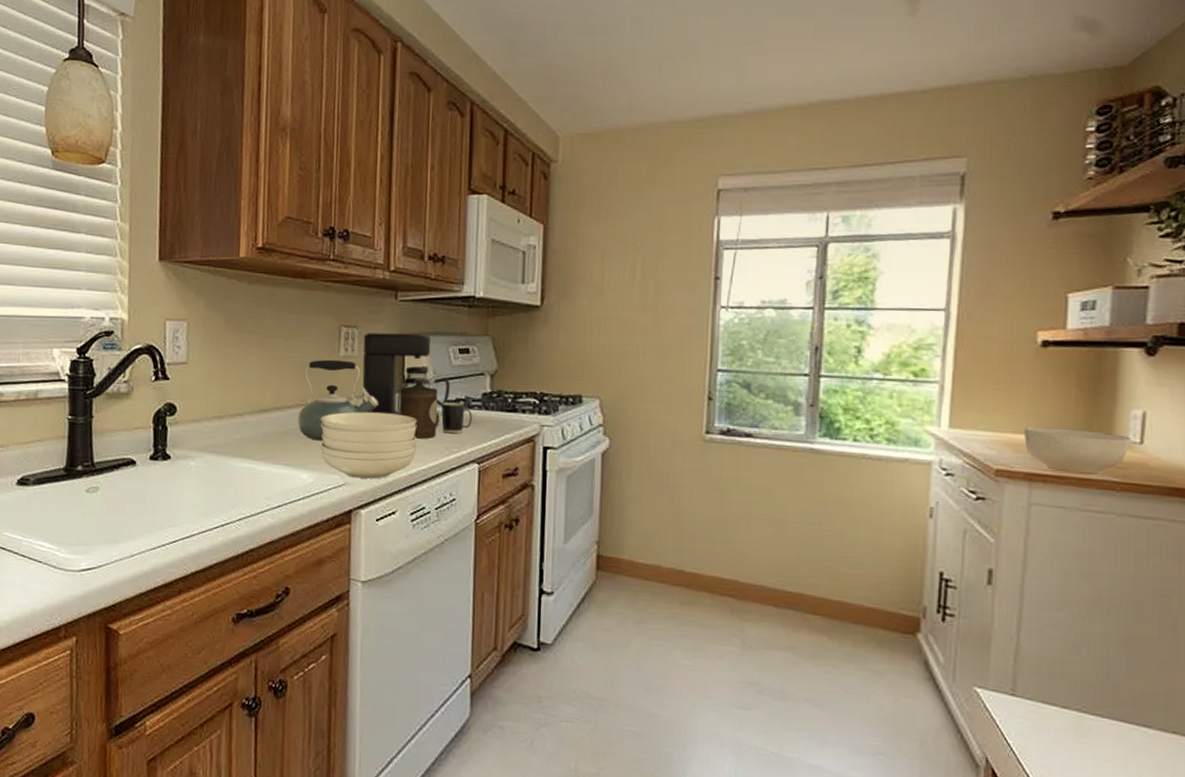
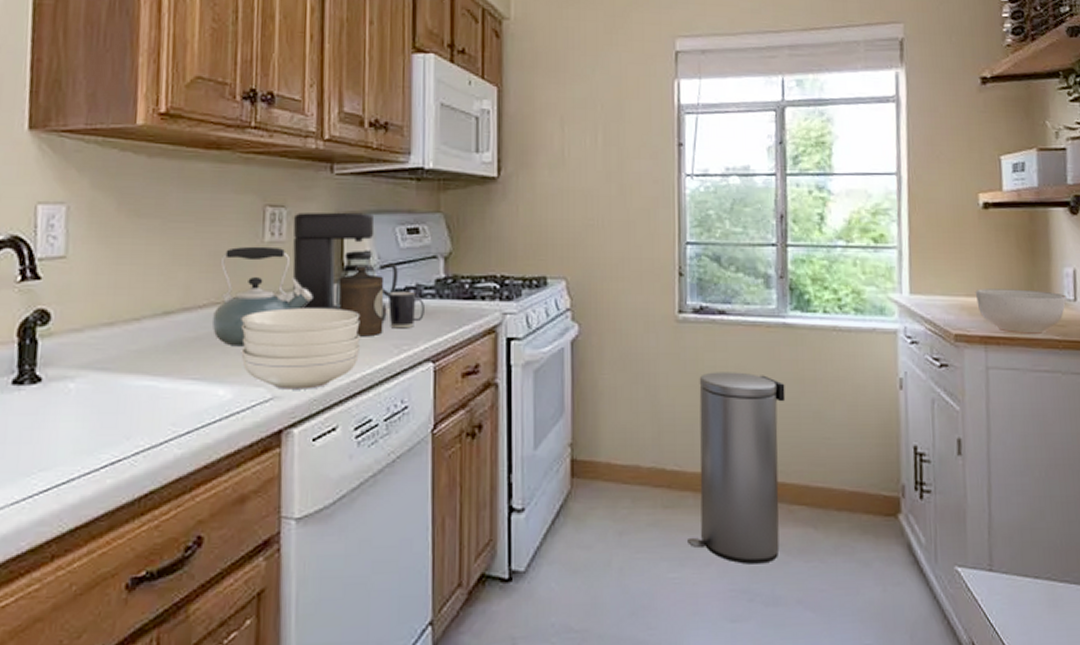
pedal bin: none [702,488,808,663] -> present [688,372,786,564]

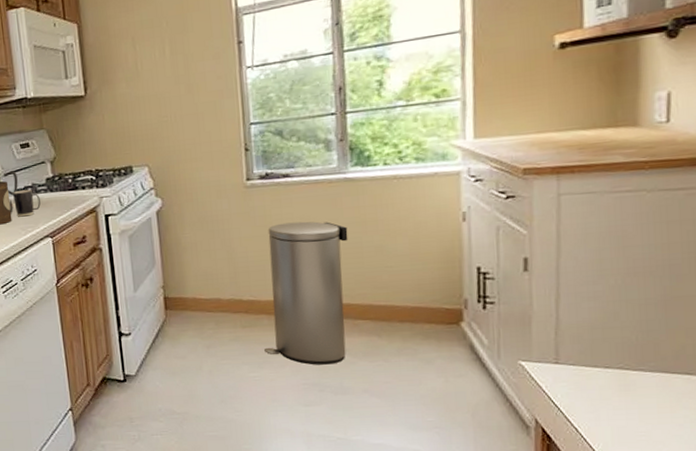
bowl: present [975,288,1067,335] -> none [547,117,657,161]

